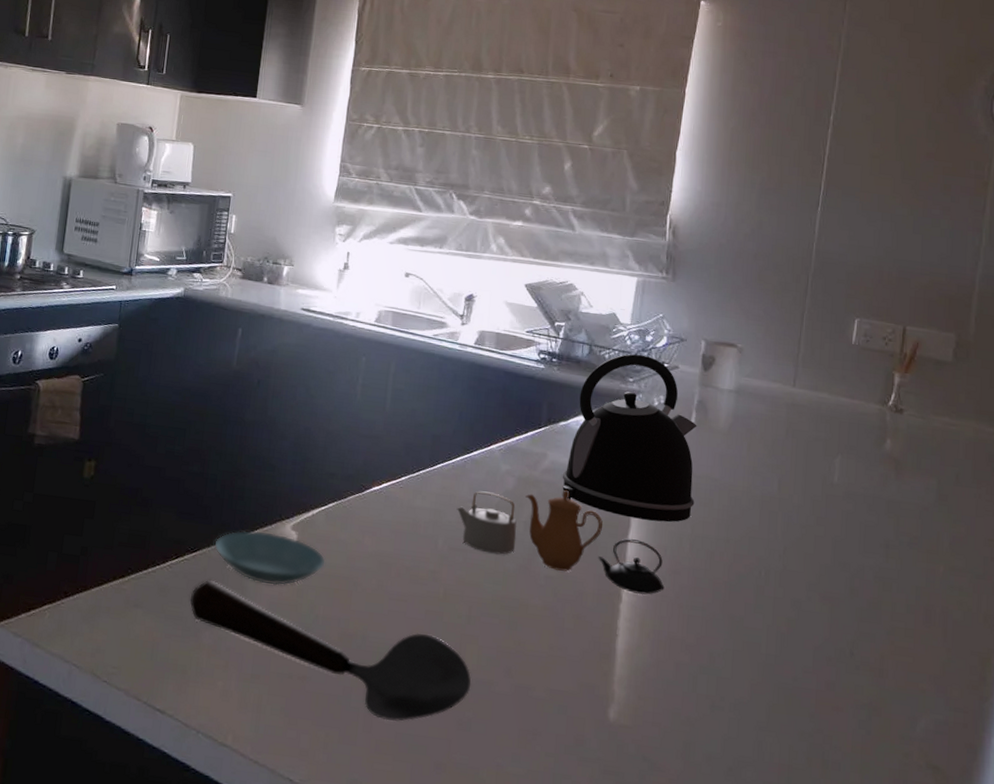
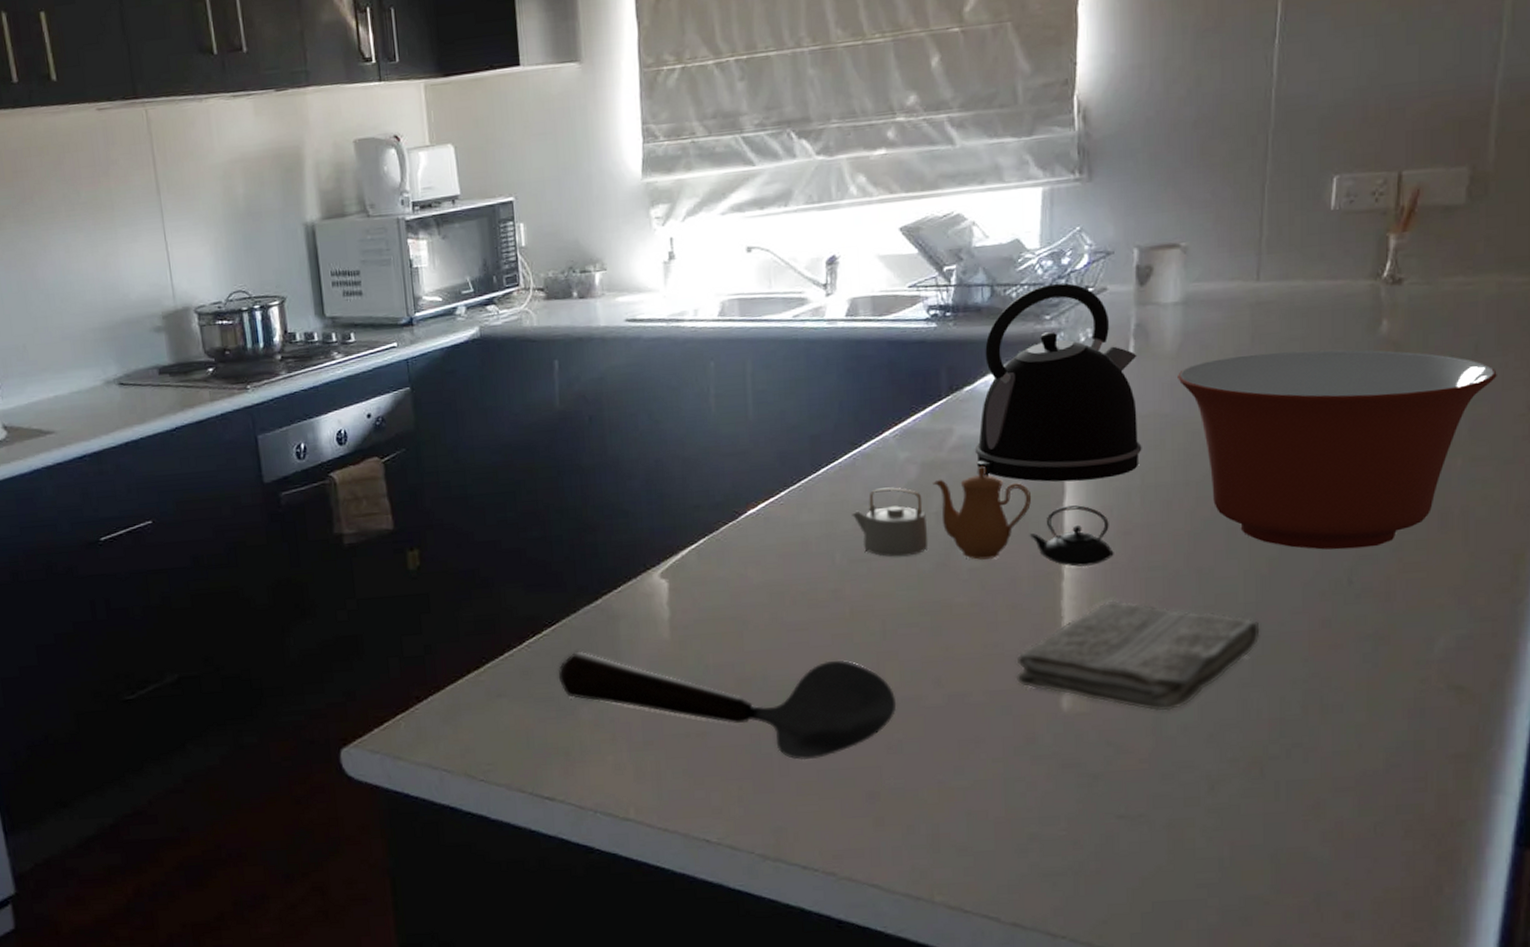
saucer: present [214,530,326,586] -> none [574,586,706,644]
washcloth: none [573,628,777,739] -> present [1015,600,1260,712]
mixing bowl: none [727,442,973,627] -> present [1178,349,1497,550]

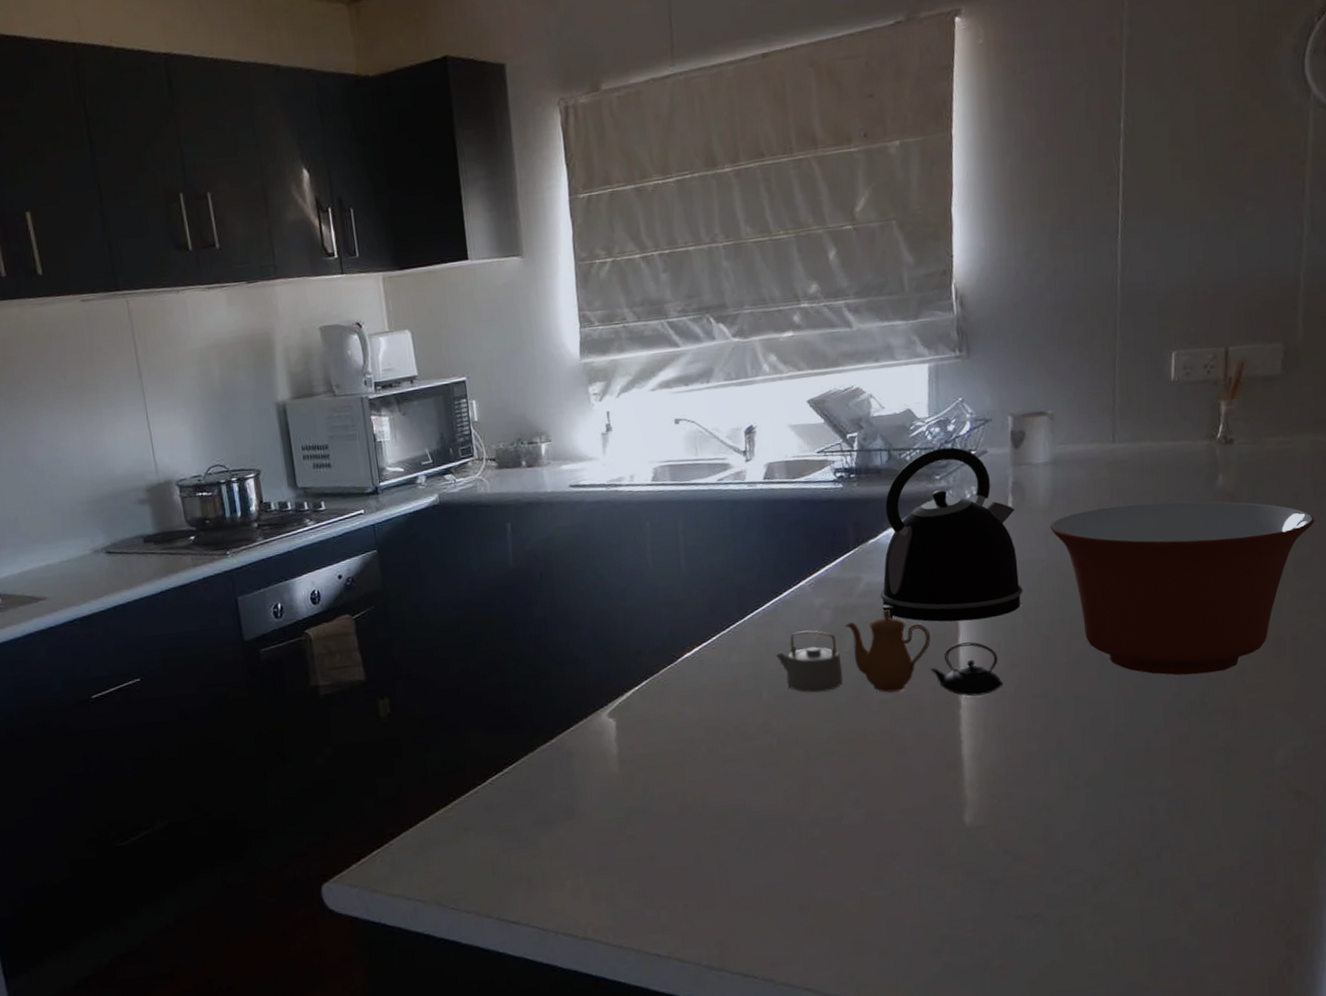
spoon: present [558,652,897,761] -> none [519,786,822,878]
washcloth: present [1015,600,1260,712] -> none [923,724,1130,823]

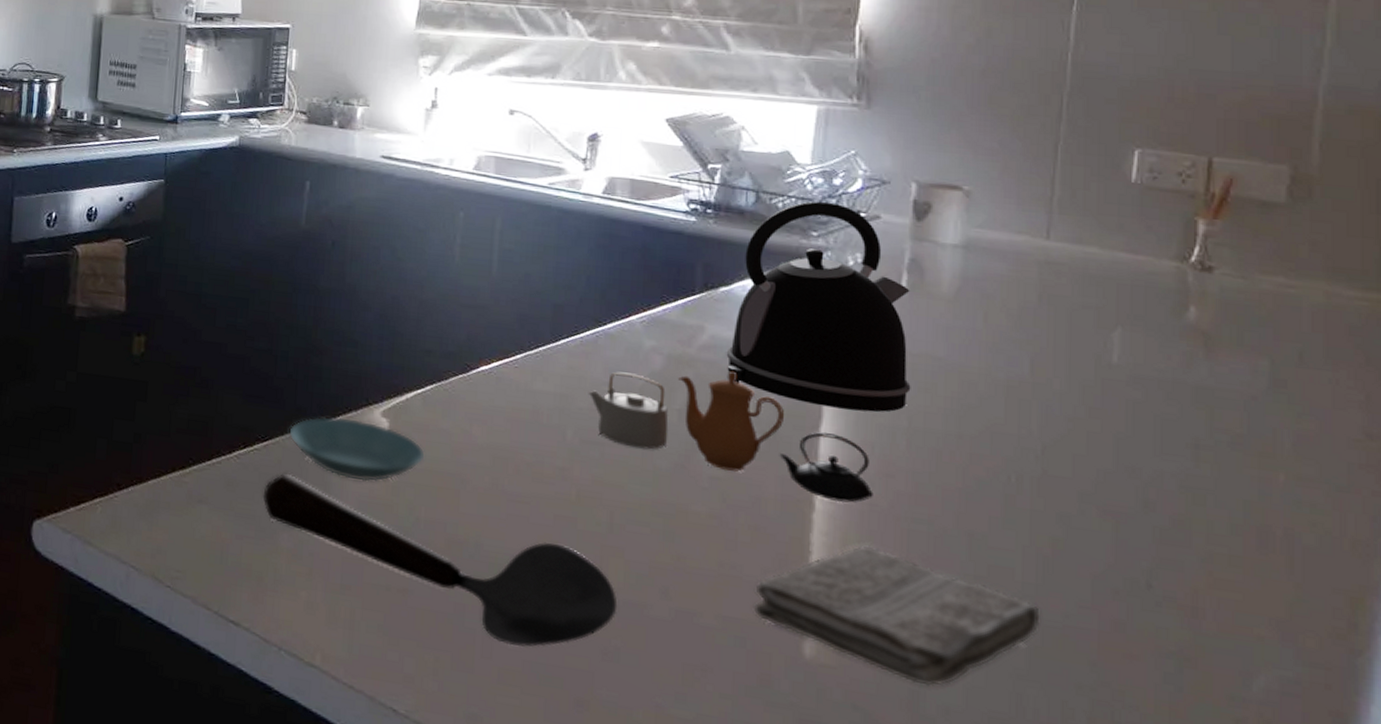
spoon: none [519,786,822,878] -> present [263,474,618,647]
saucer: none [531,725,650,778] -> present [289,416,425,482]
washcloth: none [923,724,1130,823] -> present [753,545,1040,687]
mixing bowl: present [1050,501,1315,676] -> none [954,311,1326,552]

